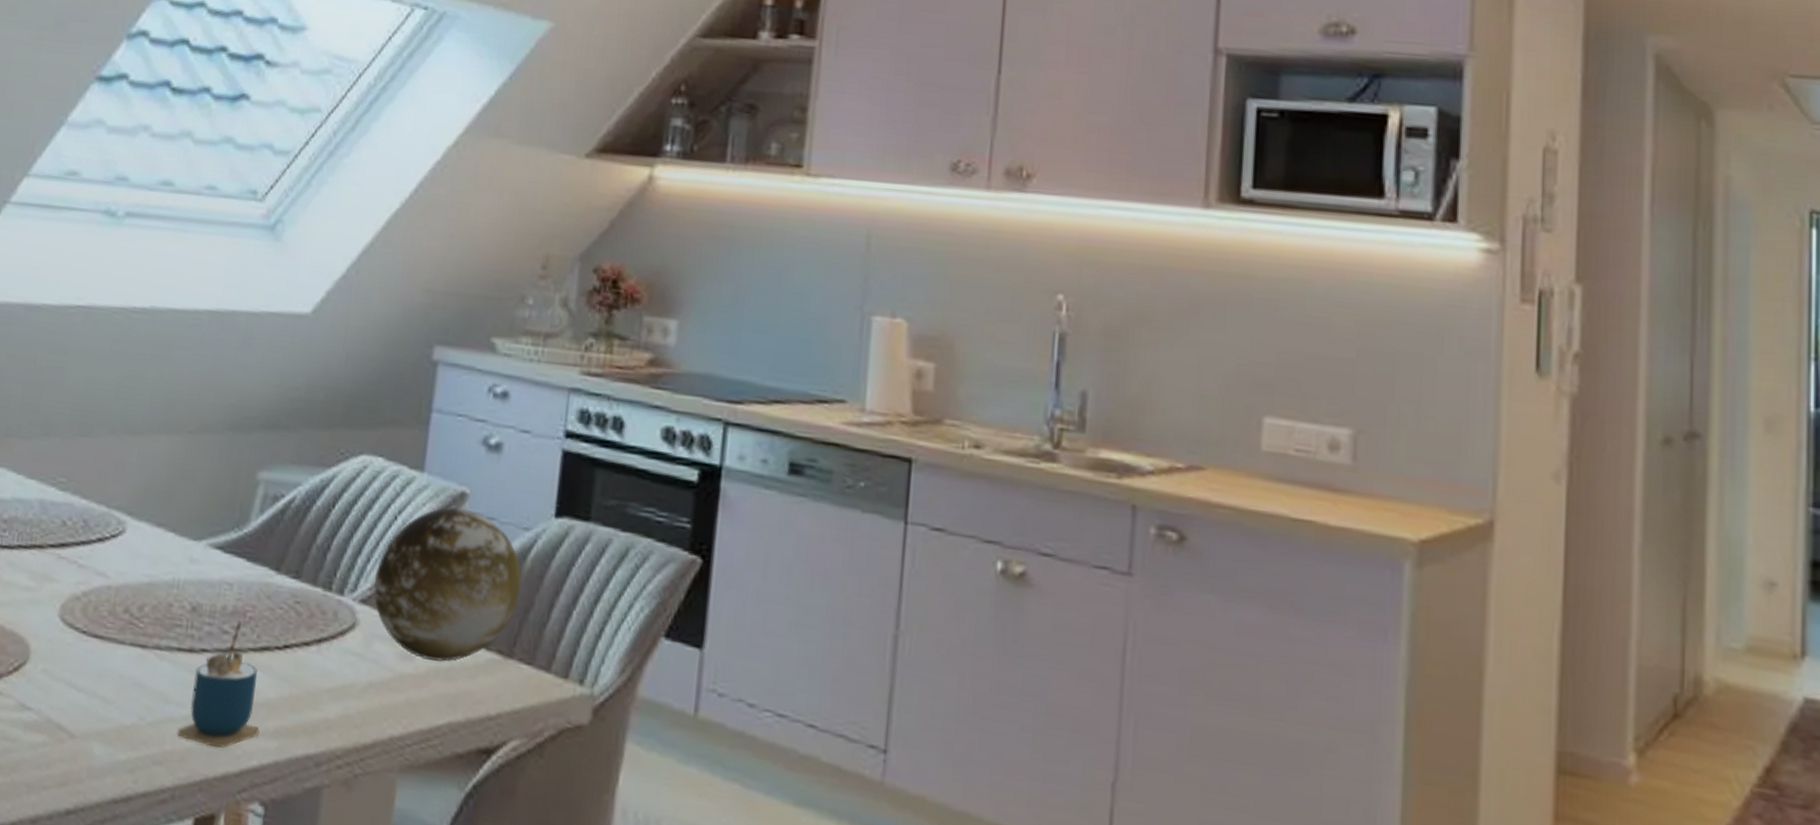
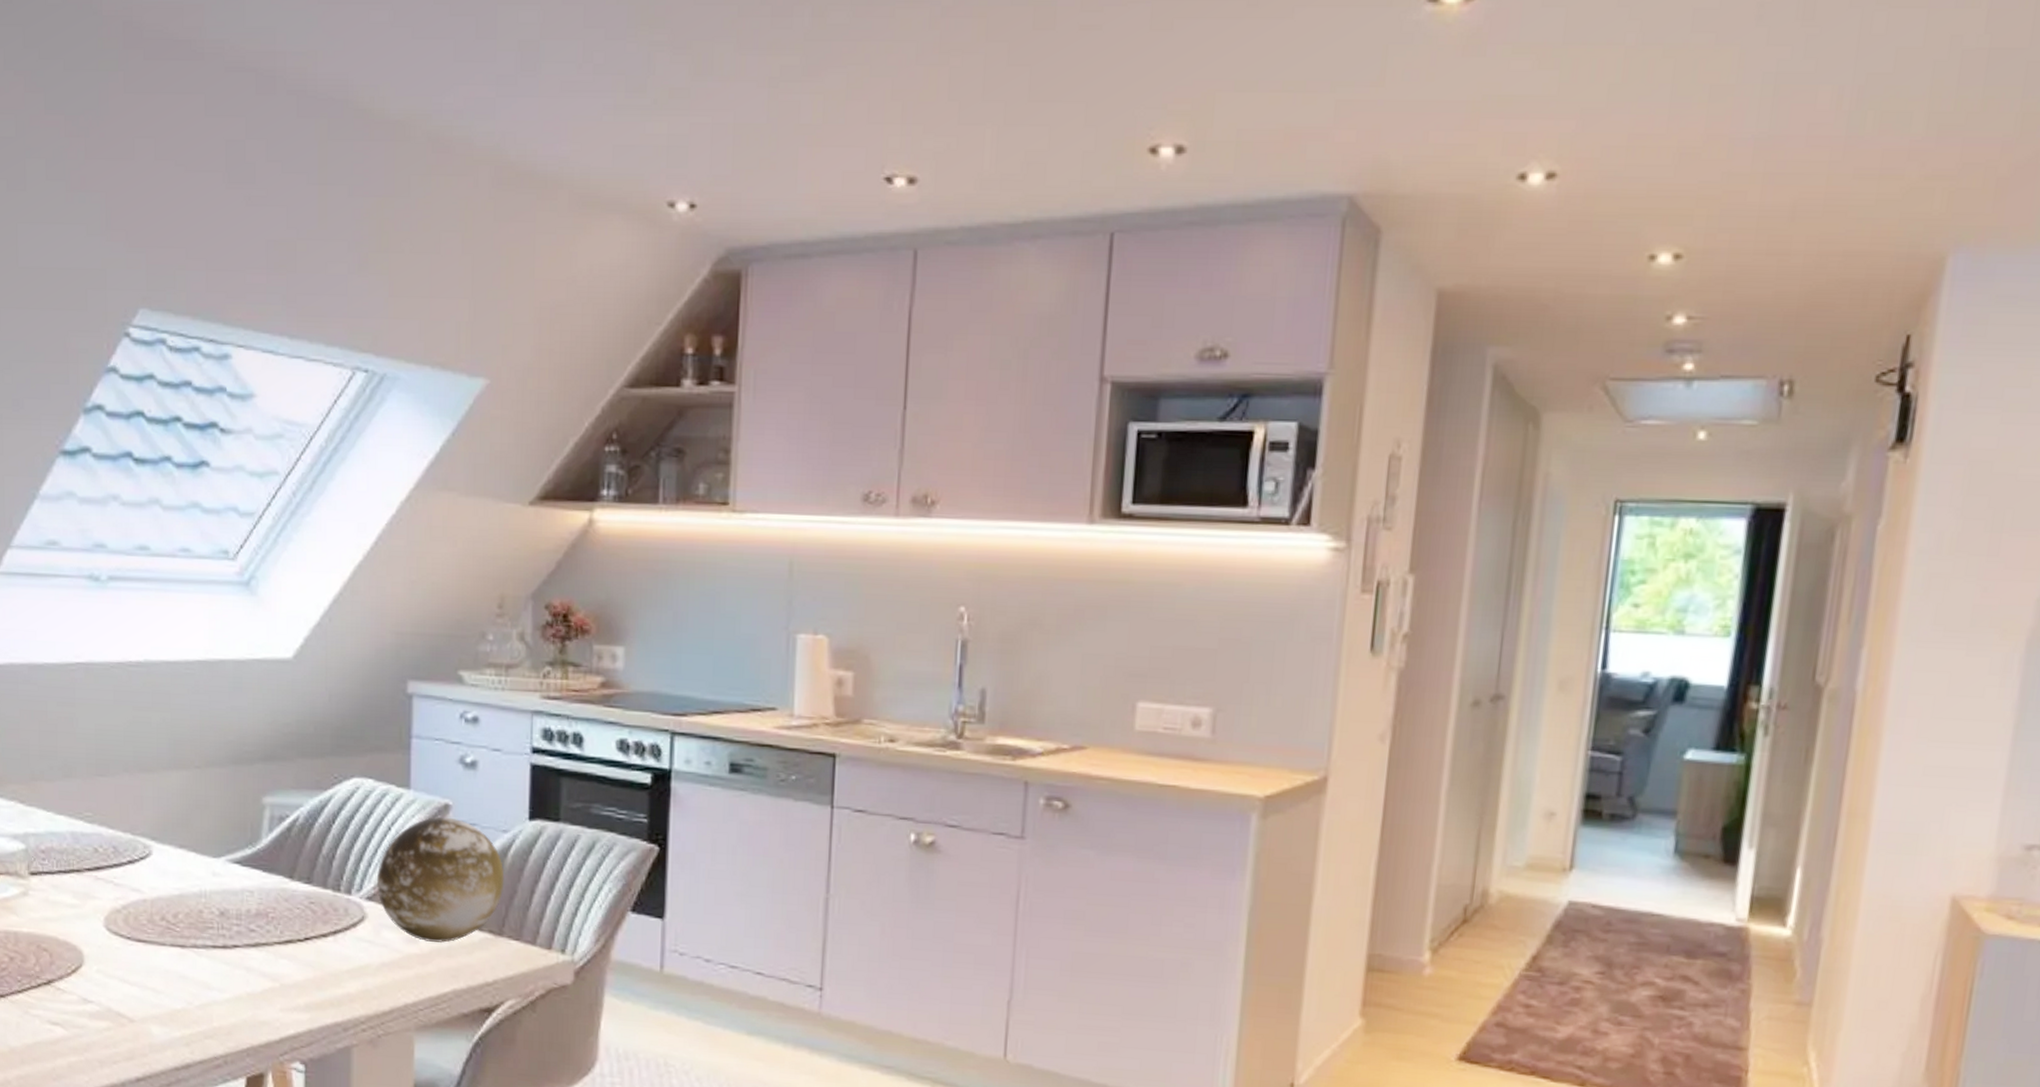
cup: present [177,620,260,748] -> none [222,920,293,1022]

